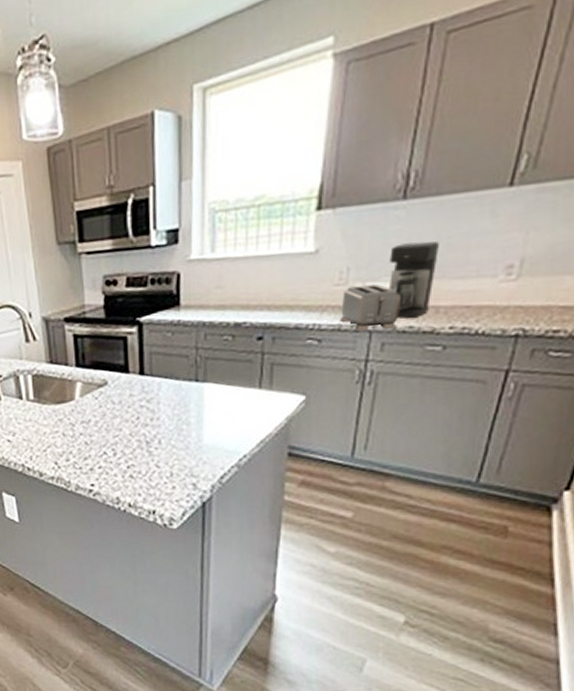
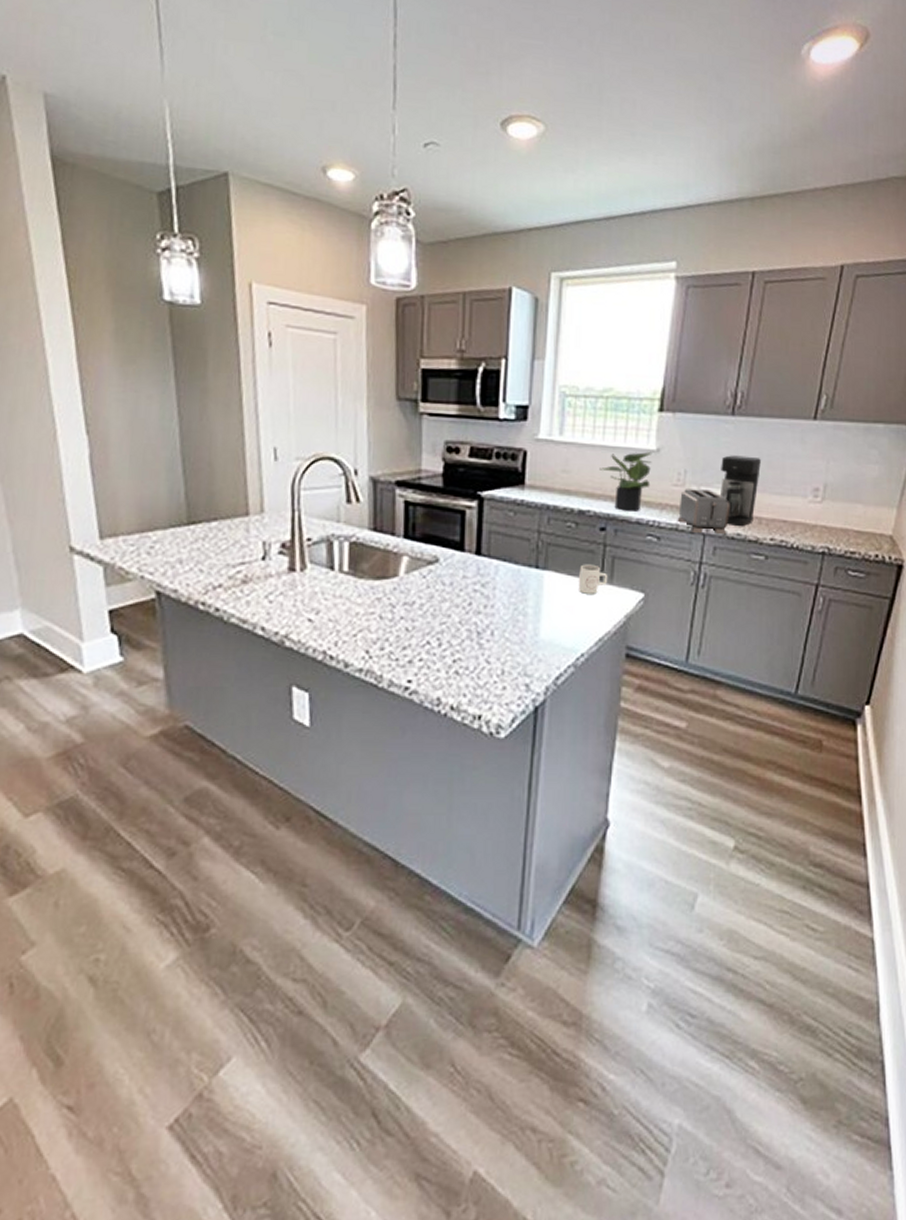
mug: none [237,373,268,401] -> present [578,564,609,594]
potted plant: none [254,254,311,318] -> present [599,451,652,511]

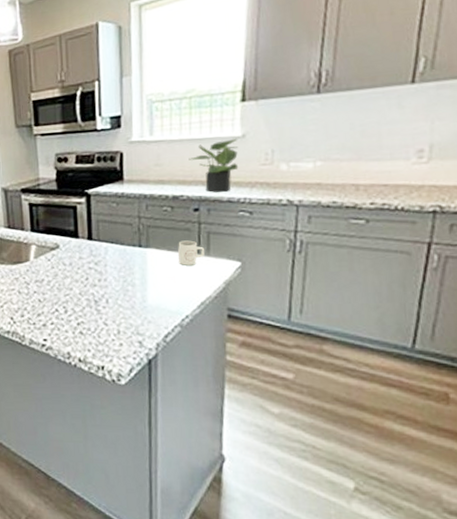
toaster: present [677,489,730,535] -> none [268,165,323,206]
coffee maker: present [720,455,761,527] -> none [309,128,354,195]

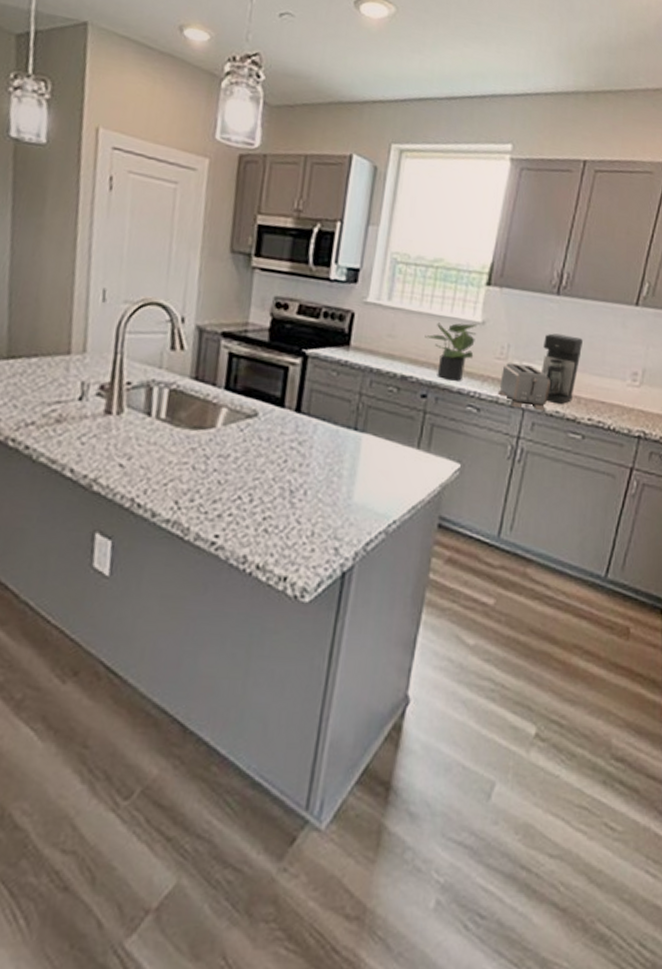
mug: present [177,240,205,266] -> none [395,429,426,461]
toaster: none [268,165,323,206] -> present [497,363,551,412]
coffee maker: none [309,128,354,195] -> present [542,333,583,405]

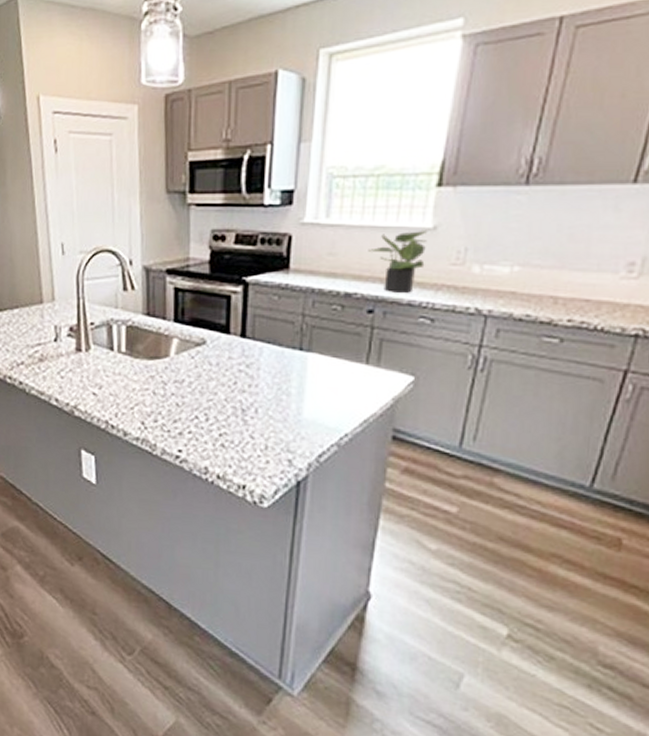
toaster: present [497,363,551,412] -> none [454,268,519,316]
coffee maker: present [542,333,583,405] -> none [507,229,560,307]

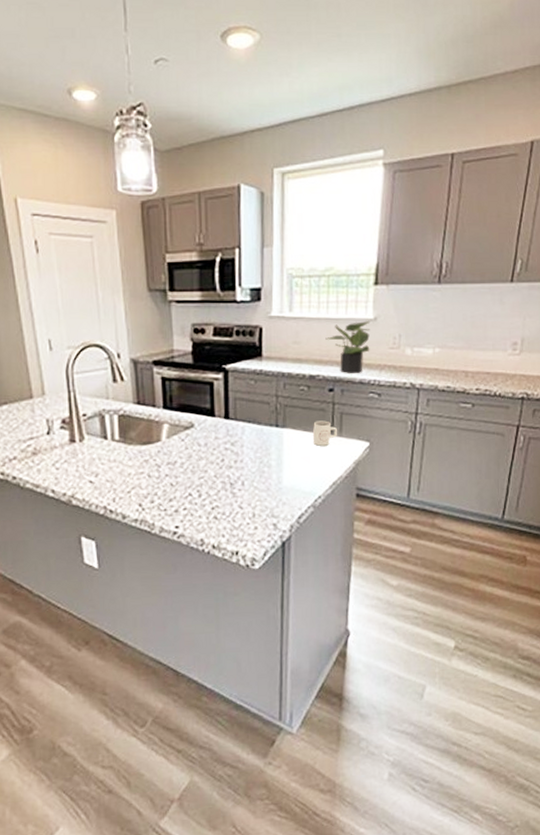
mug: none [342,346,376,376] -> present [312,420,338,446]

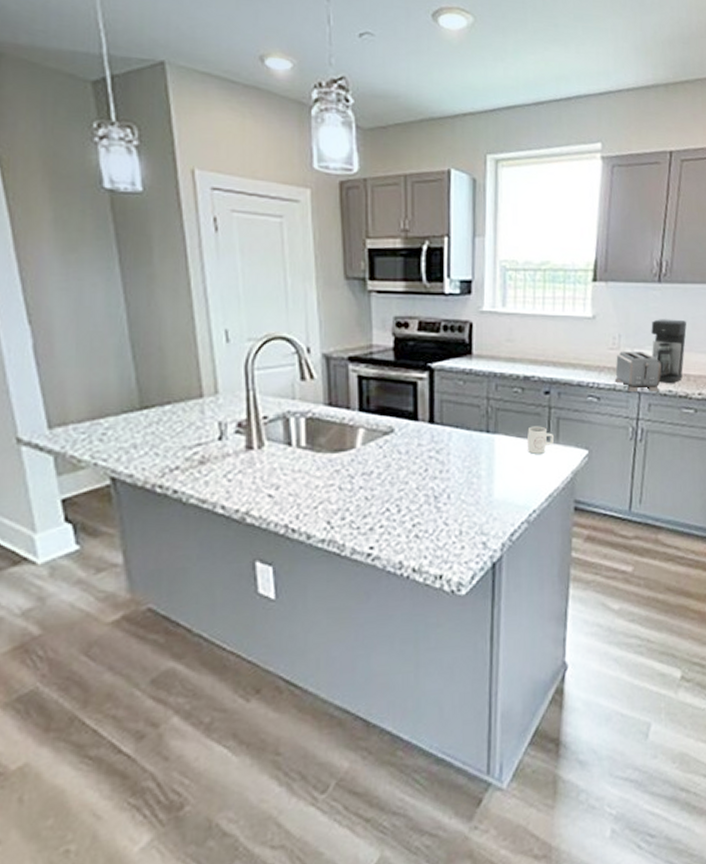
potted plant: present [325,320,371,373] -> none [541,318,589,375]
toaster: none [394,350,440,389] -> present [614,352,661,393]
coffee maker: none [430,318,465,381] -> present [651,319,687,384]

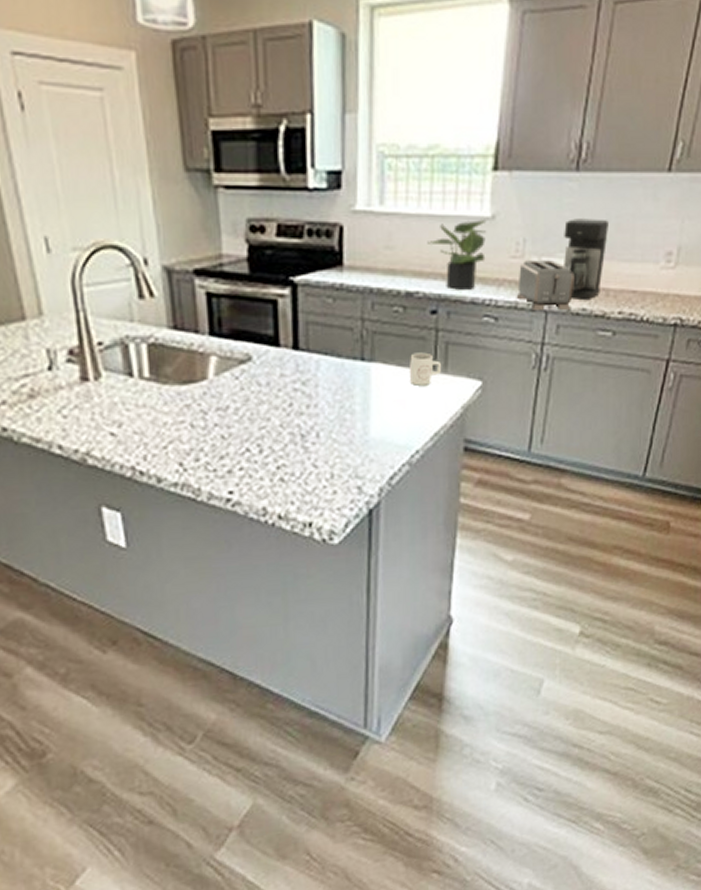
potted plant: none [541,318,589,375] -> present [427,219,487,290]

